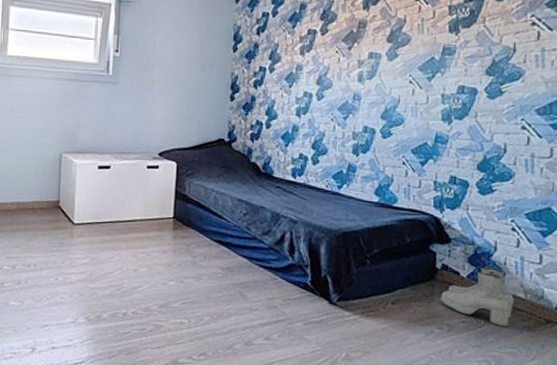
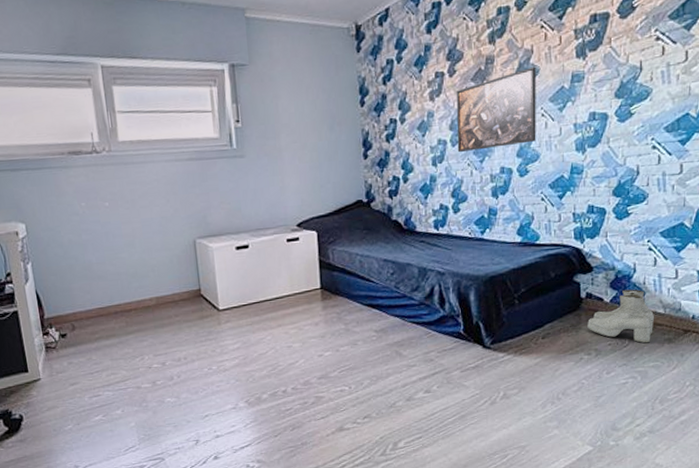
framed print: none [322,35,407,107] -> present [456,66,536,153]

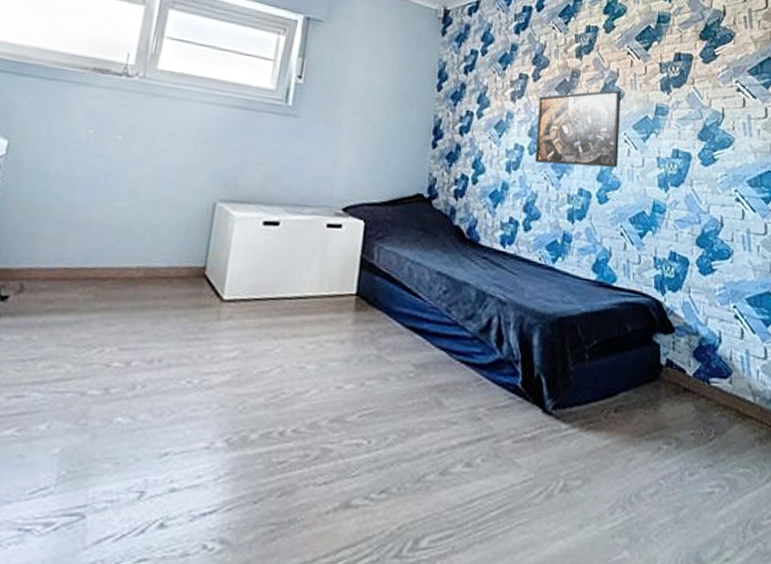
boots: present [587,289,655,344] -> none [667,363,744,440]

